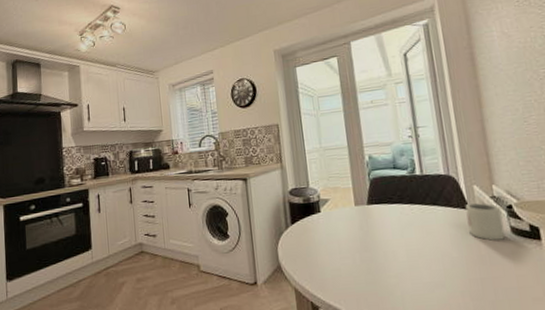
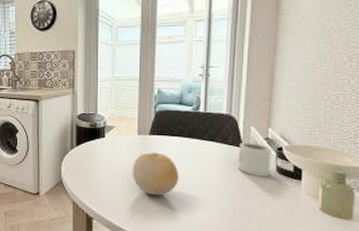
fruit: none [354,223,408,274] -> present [132,152,179,196]

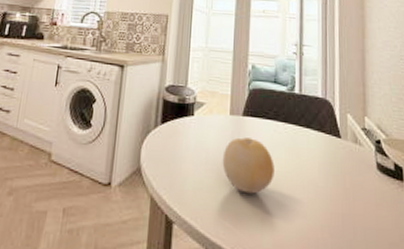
cup: present [238,143,272,177] -> none [337,132,371,175]

